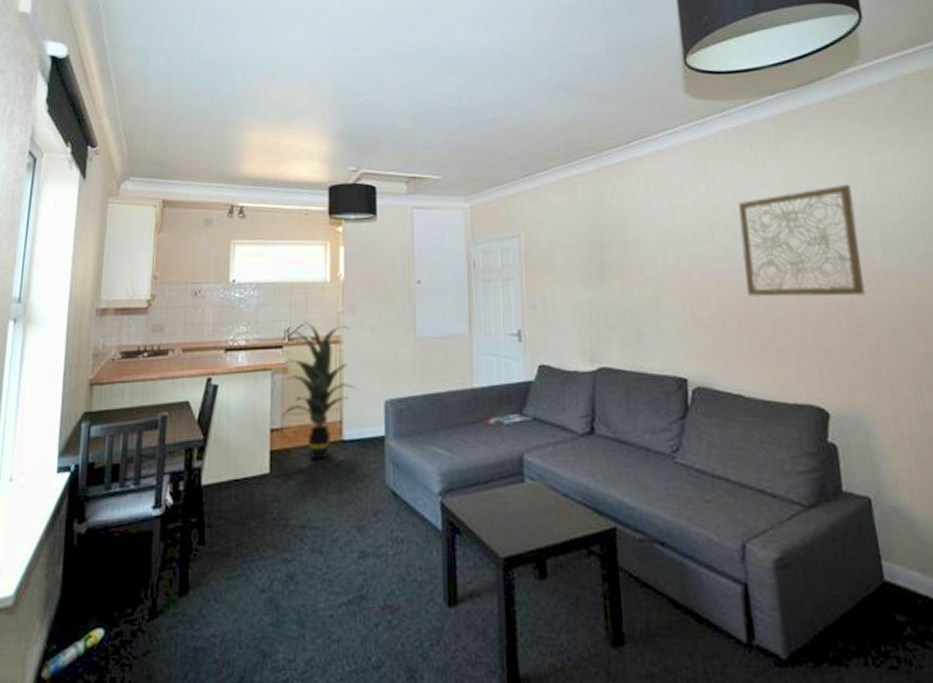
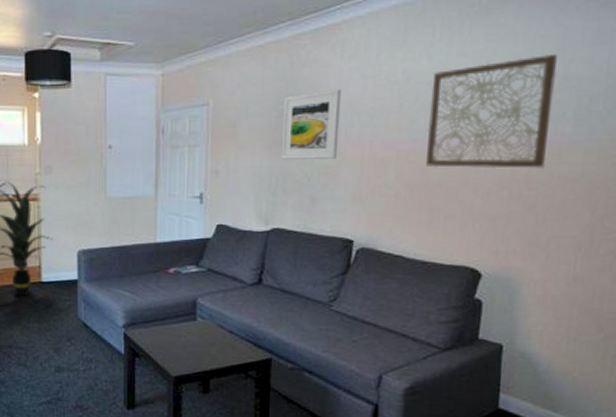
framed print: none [596,219,657,292] -> present [281,89,341,159]

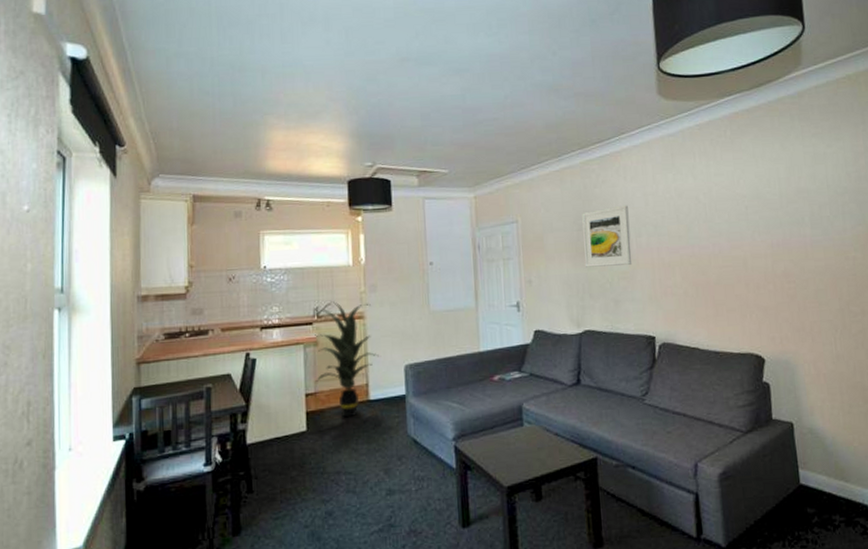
wall art: present [426,55,557,169] -> none [699,173,797,268]

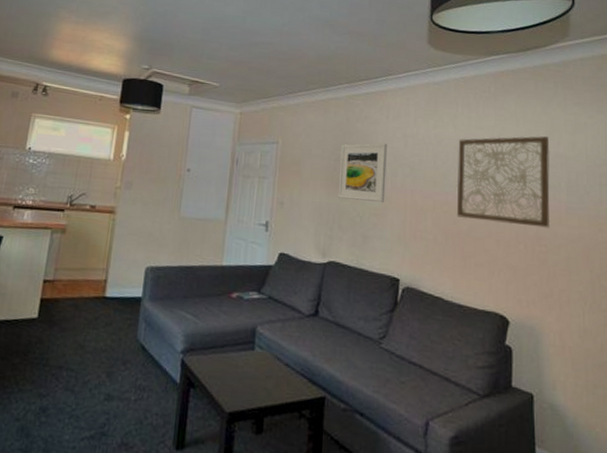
indoor plant: present [315,300,379,418] -> none [56,190,124,312]
wall art: none [699,173,797,268] -> present [456,136,551,228]

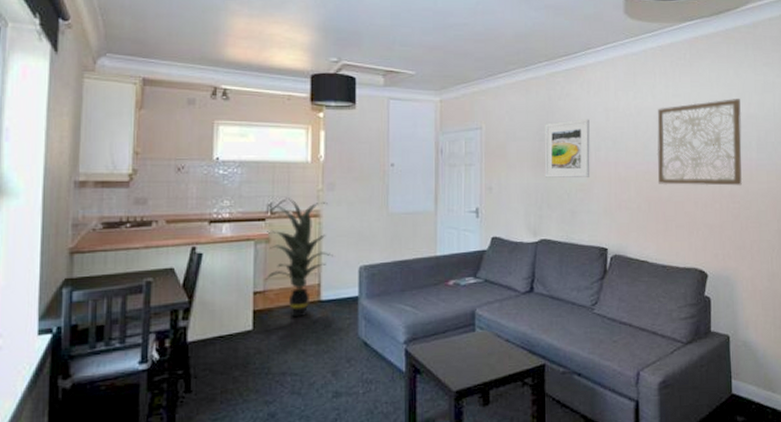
indoor plant: none [56,190,124,312] -> present [265,196,333,318]

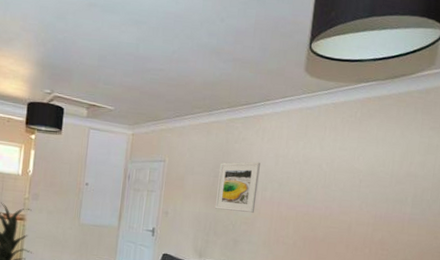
wall art: present [657,99,743,186] -> none [315,156,403,235]

